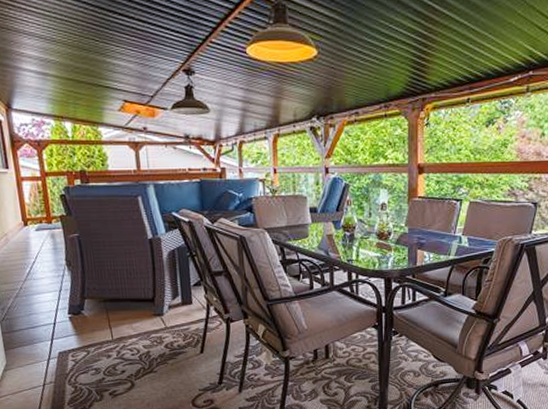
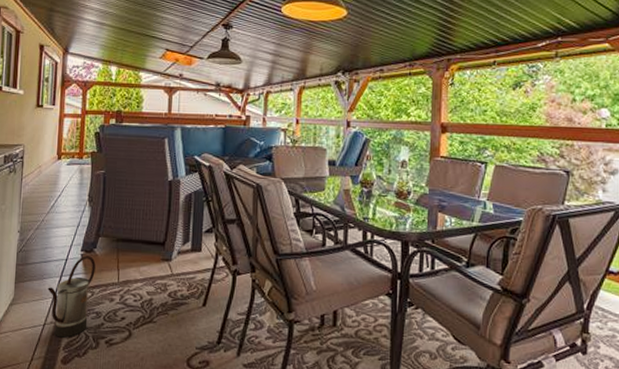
watering can: none [40,318,89,395] -> present [47,255,96,338]

